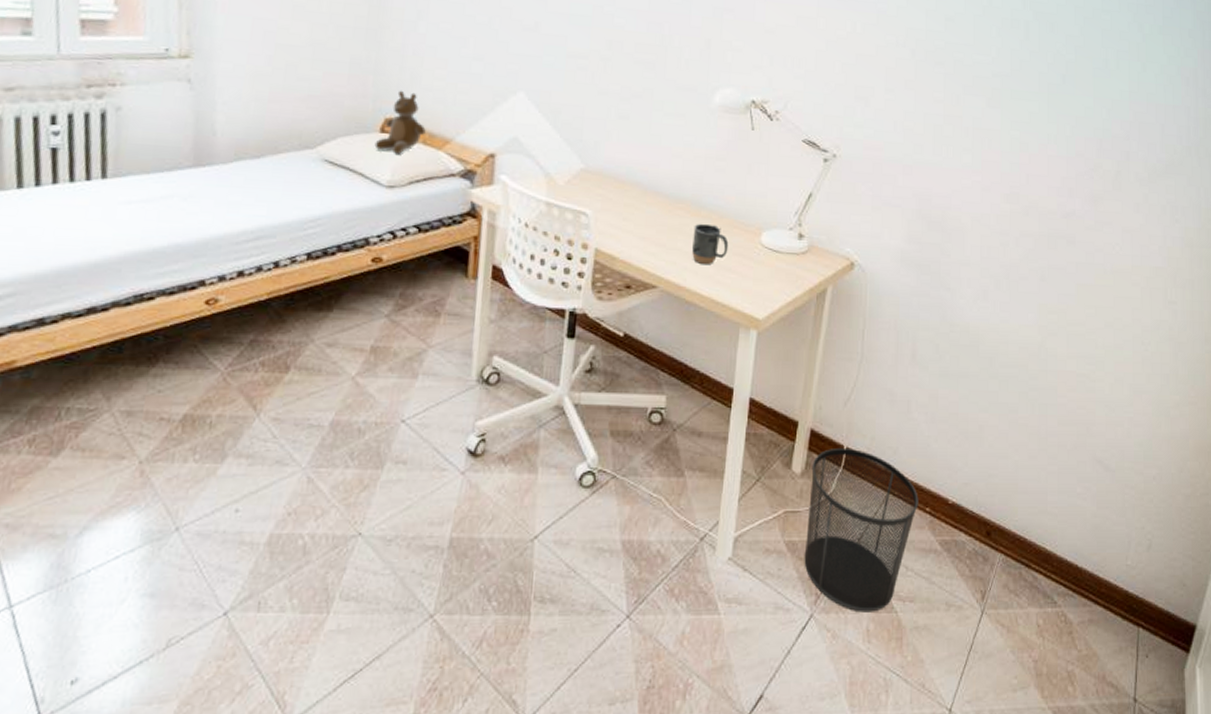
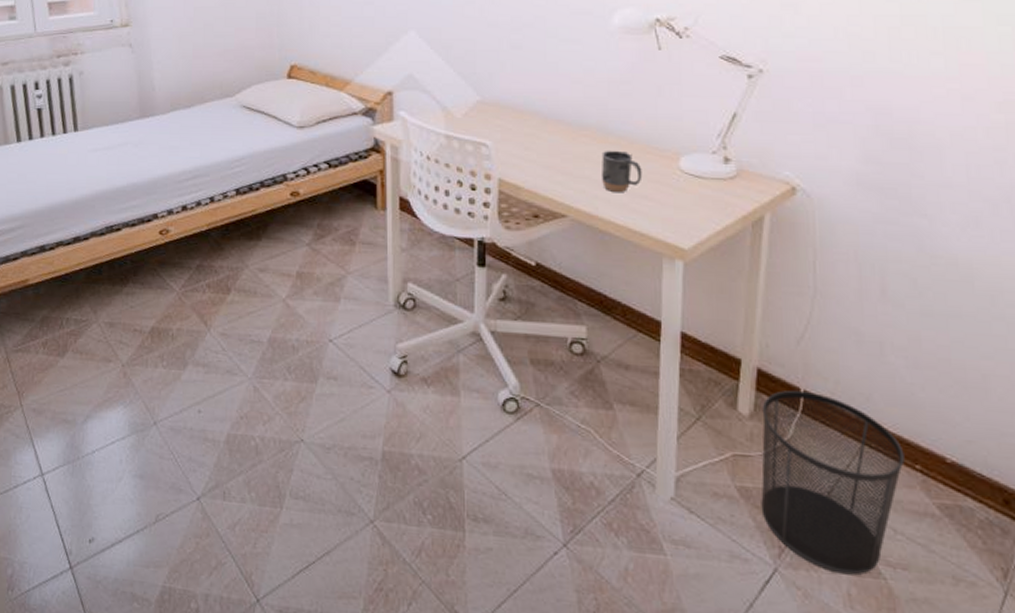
teddy bear: present [374,90,426,154] -> none [284,38,327,97]

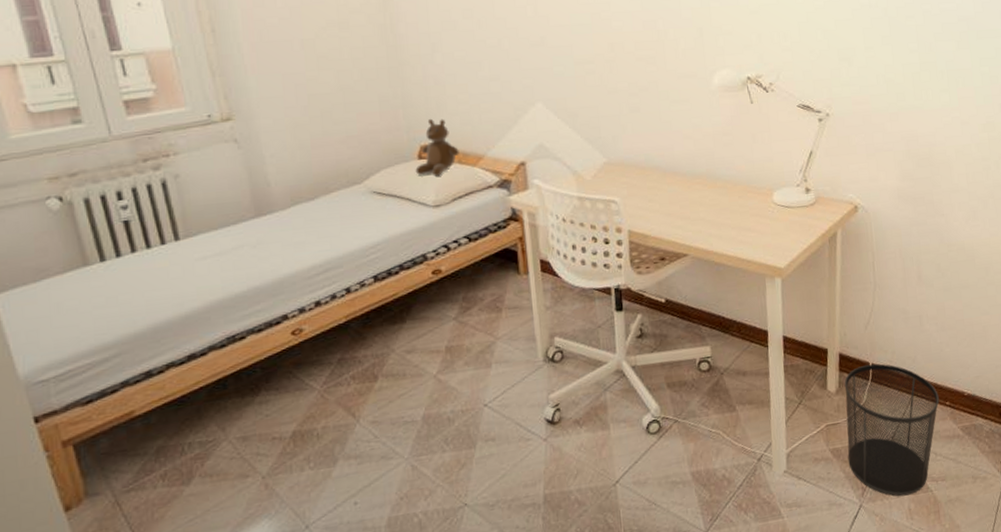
teddy bear: none [284,38,327,97] -> present [415,118,459,176]
mug: present [601,150,643,192] -> none [712,193,746,229]

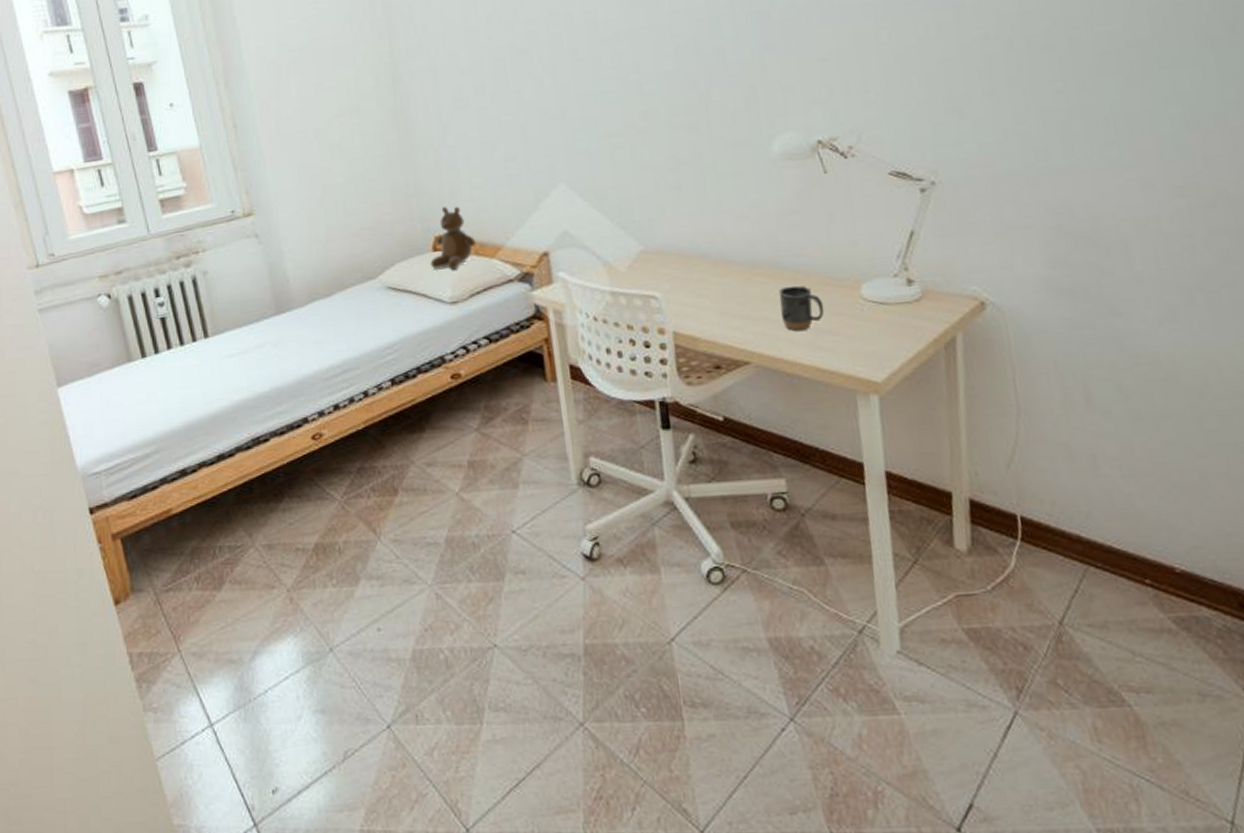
mug: none [712,193,746,229] -> present [778,285,825,331]
waste bin: present [844,363,939,497] -> none [979,516,1134,708]

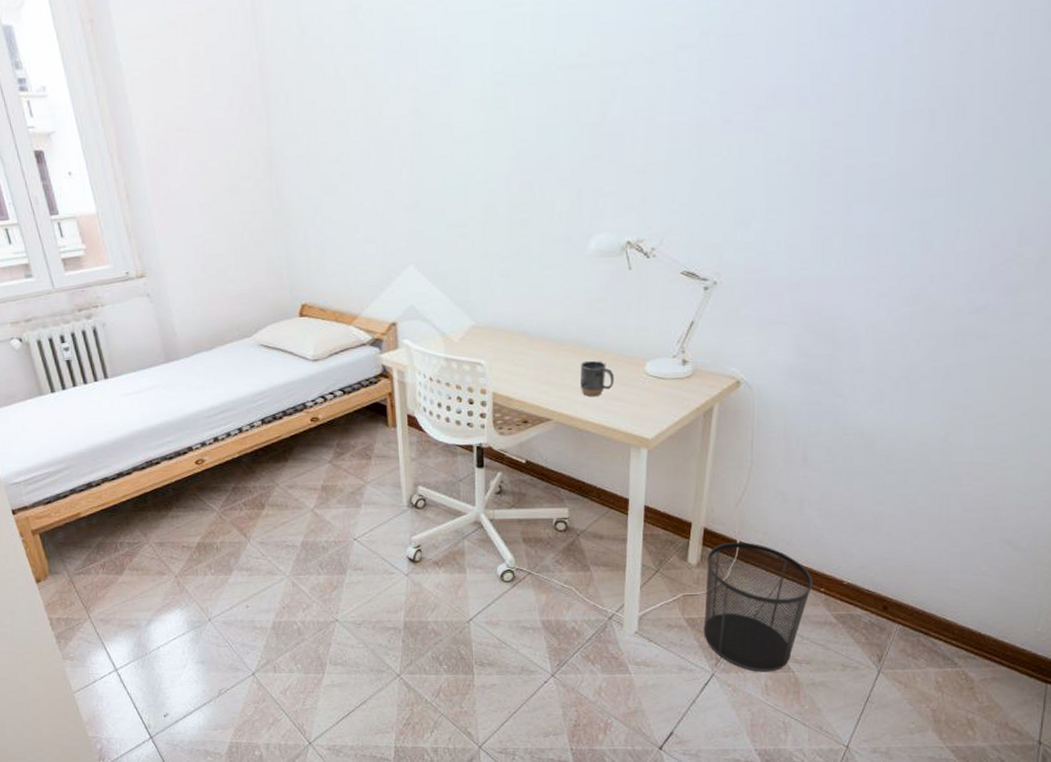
teddy bear: present [430,206,476,270] -> none [297,279,336,333]
waste bin: none [979,516,1134,708] -> present [703,541,813,672]

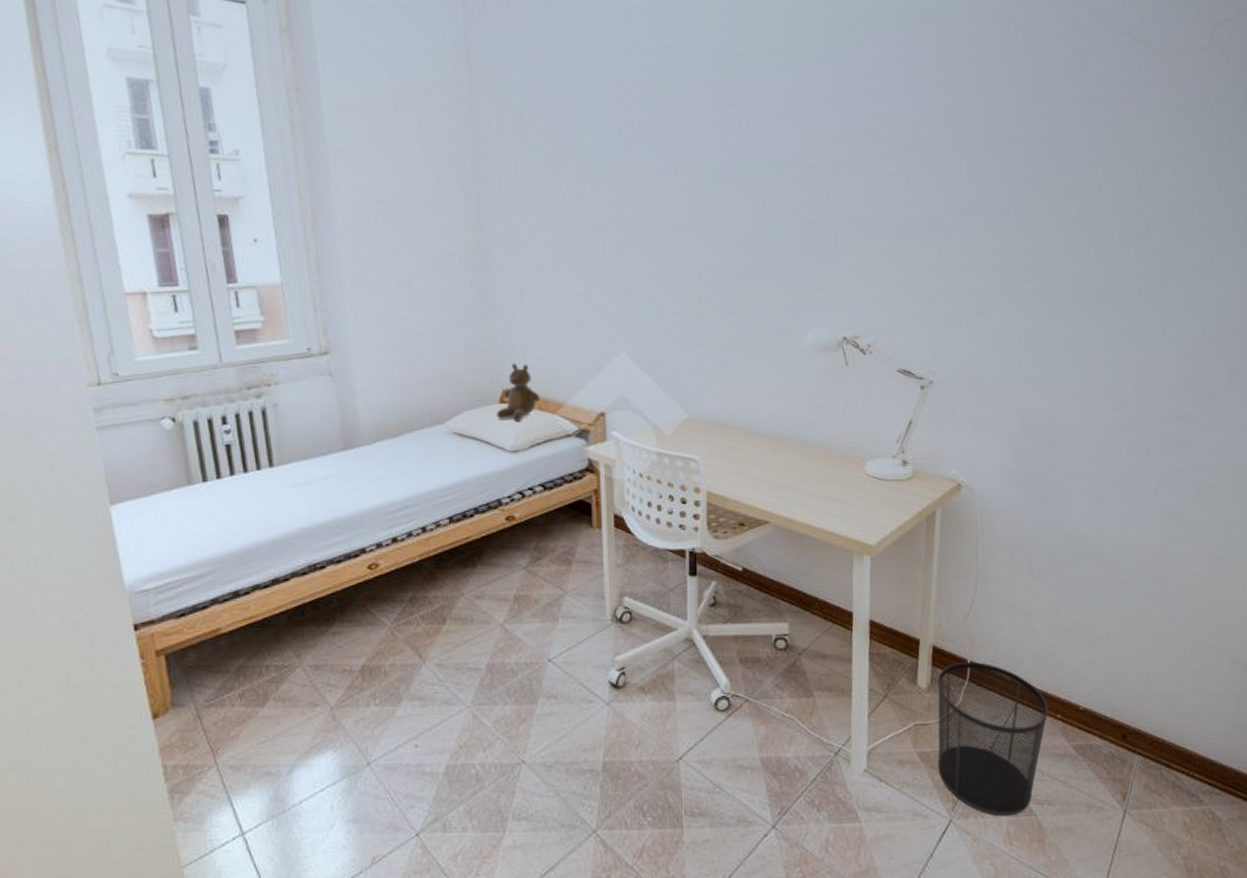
teddy bear: none [297,279,336,333] -> present [496,363,540,421]
mug: present [580,360,615,396] -> none [799,459,835,497]

